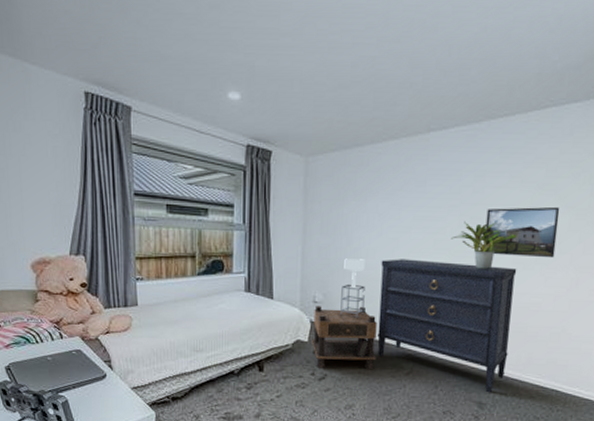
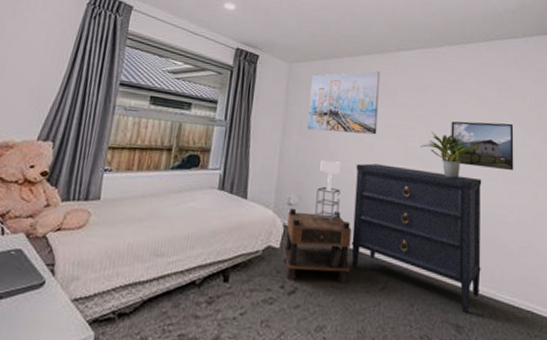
wall art: none [329,157,408,229] -> present [307,70,380,135]

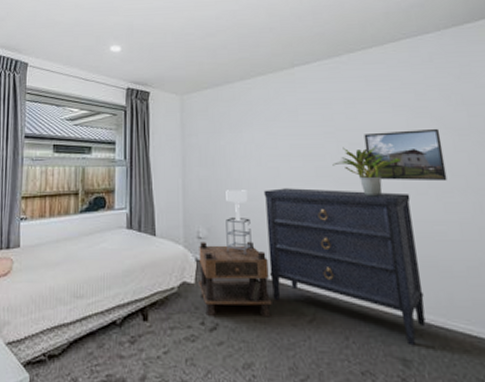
wall art: present [307,70,380,135] -> none [205,90,282,160]

